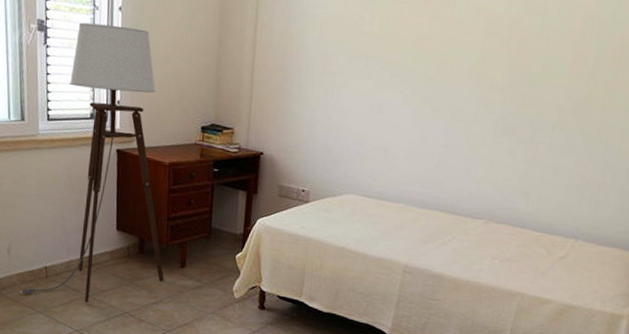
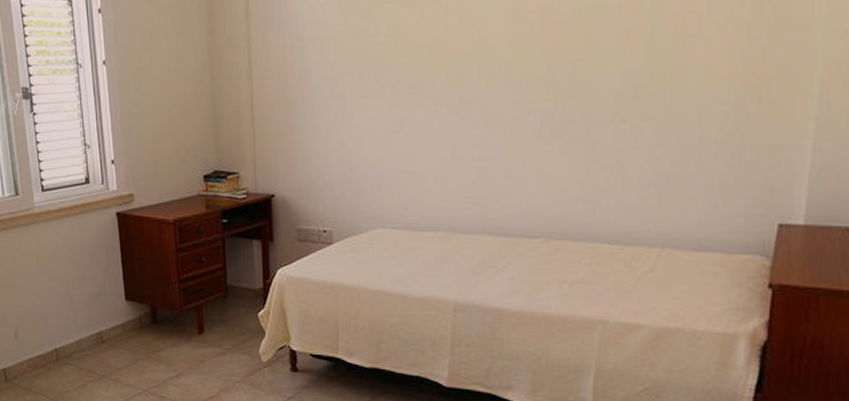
floor lamp: present [19,22,164,303] -> none [31,80,182,385]

